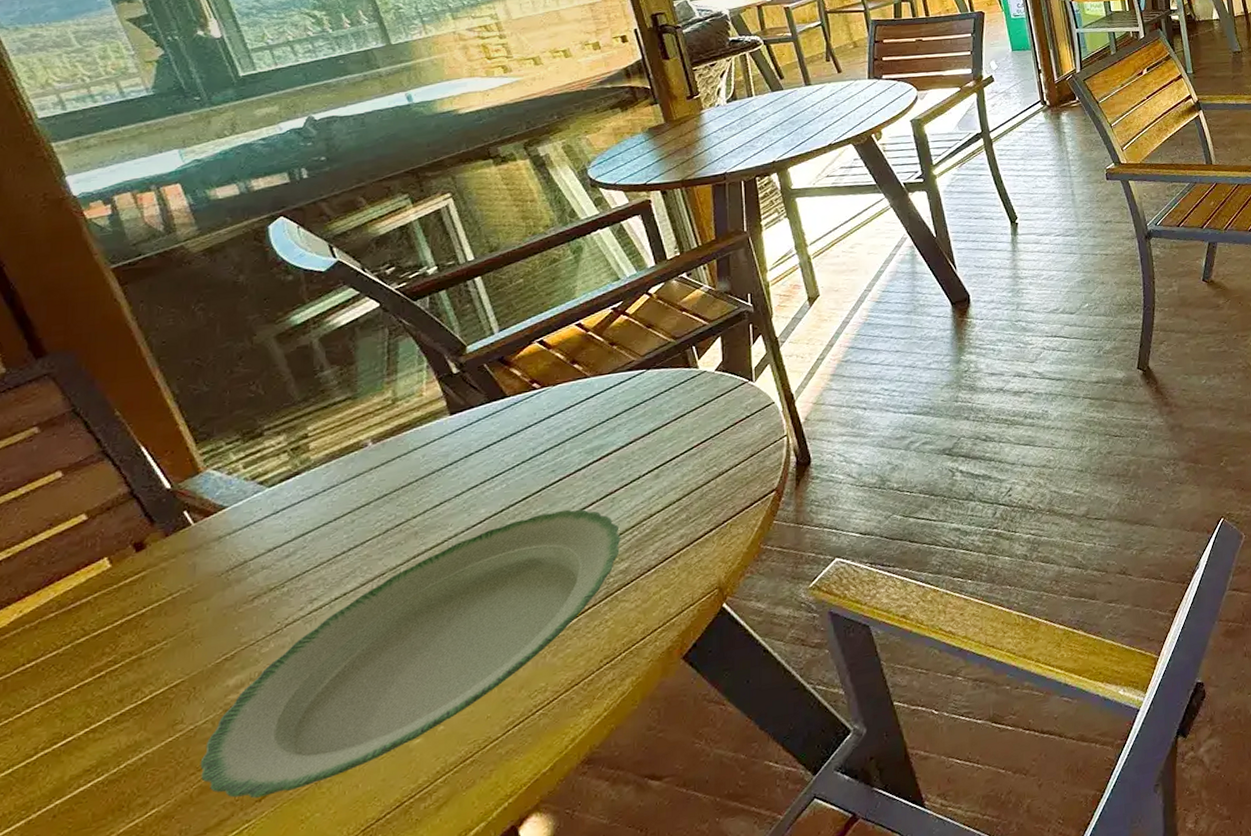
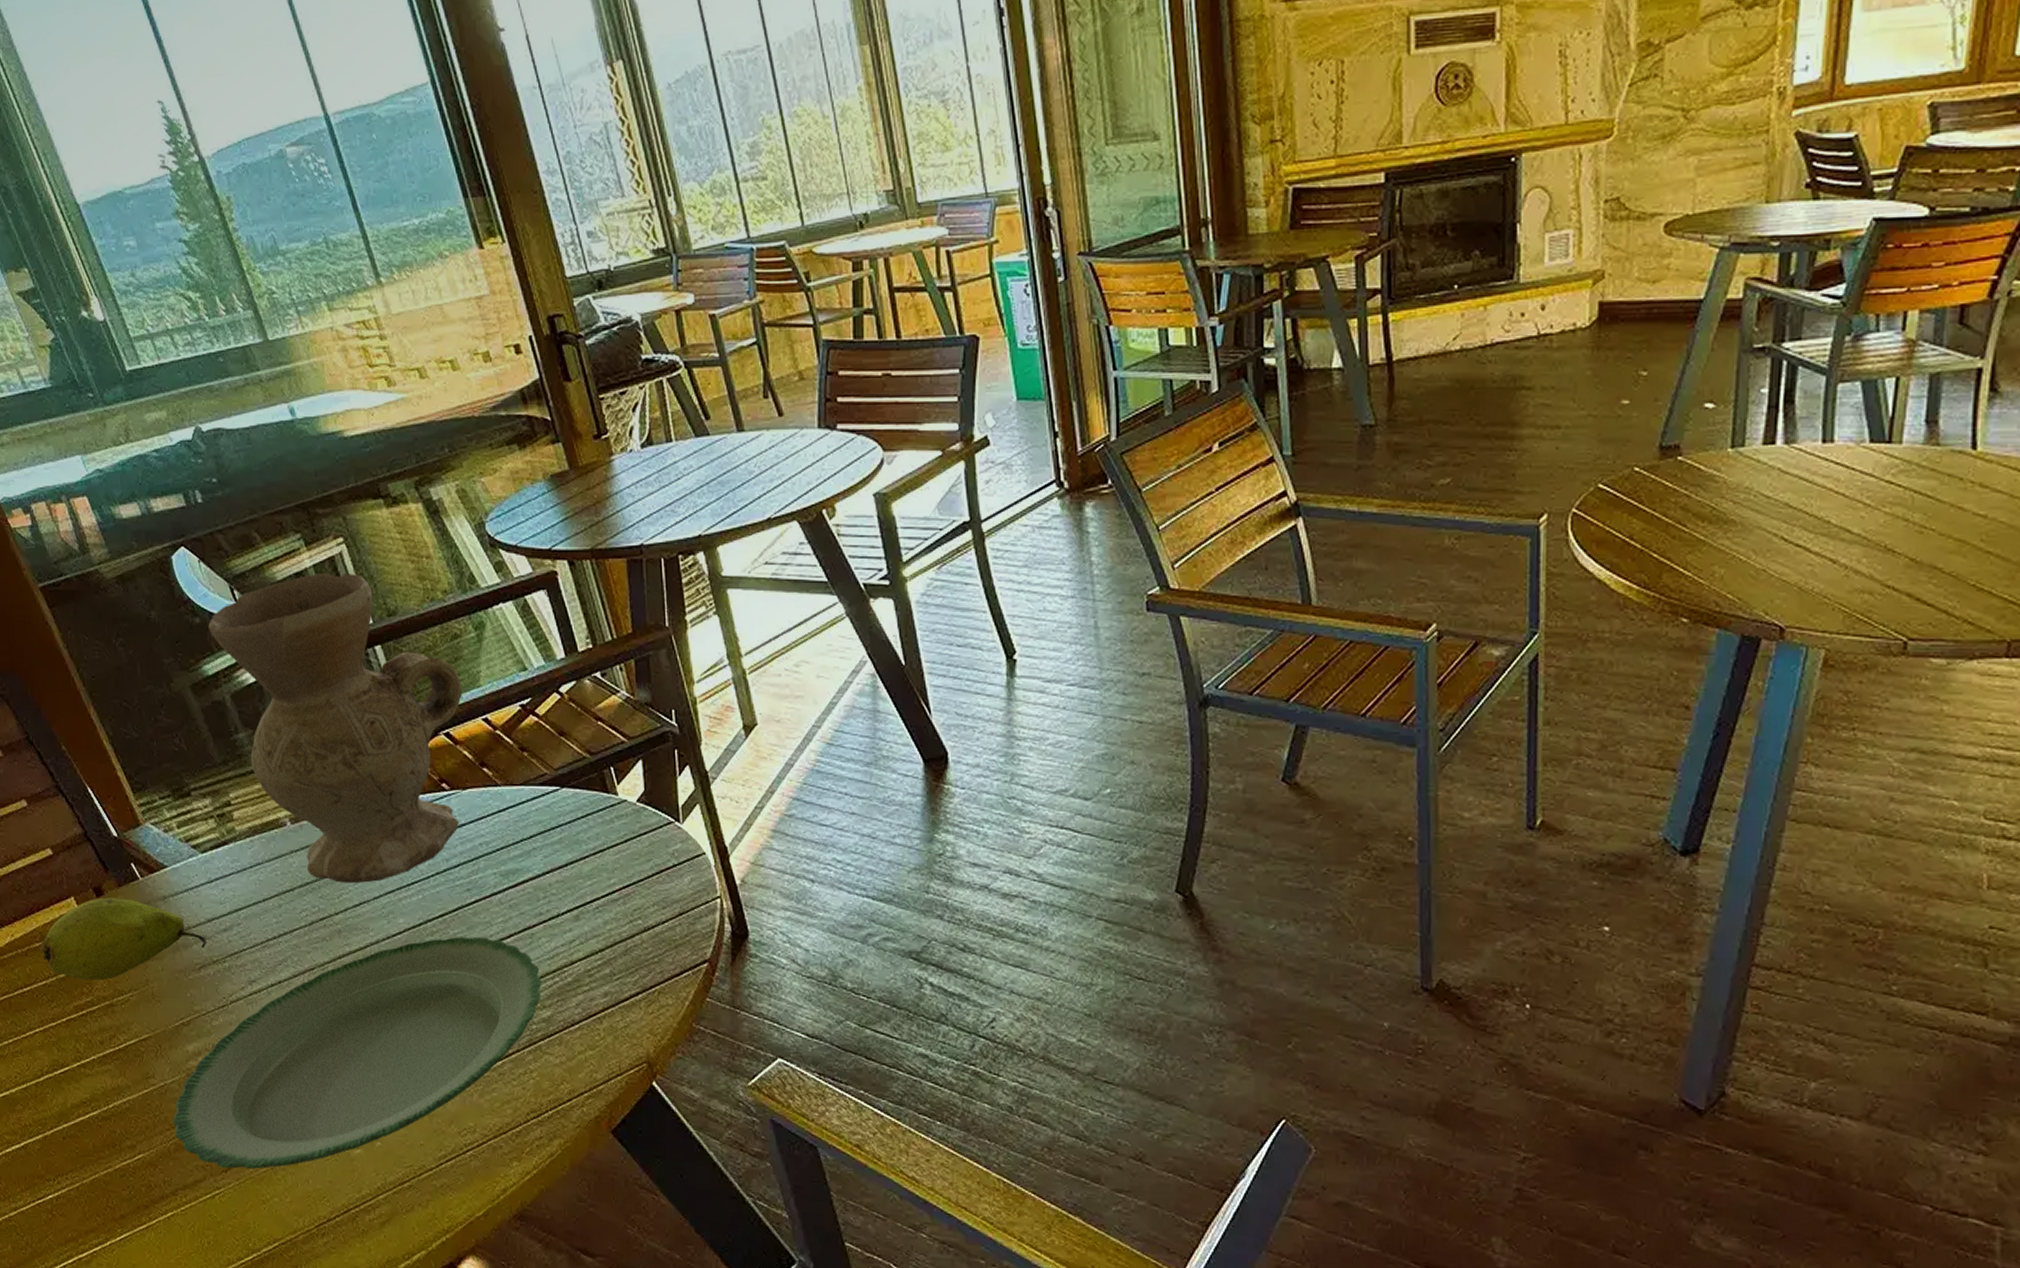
fruit: none [54,547,266,641] -> present [39,897,208,981]
vase: none [302,221,557,489] -> present [208,572,462,884]

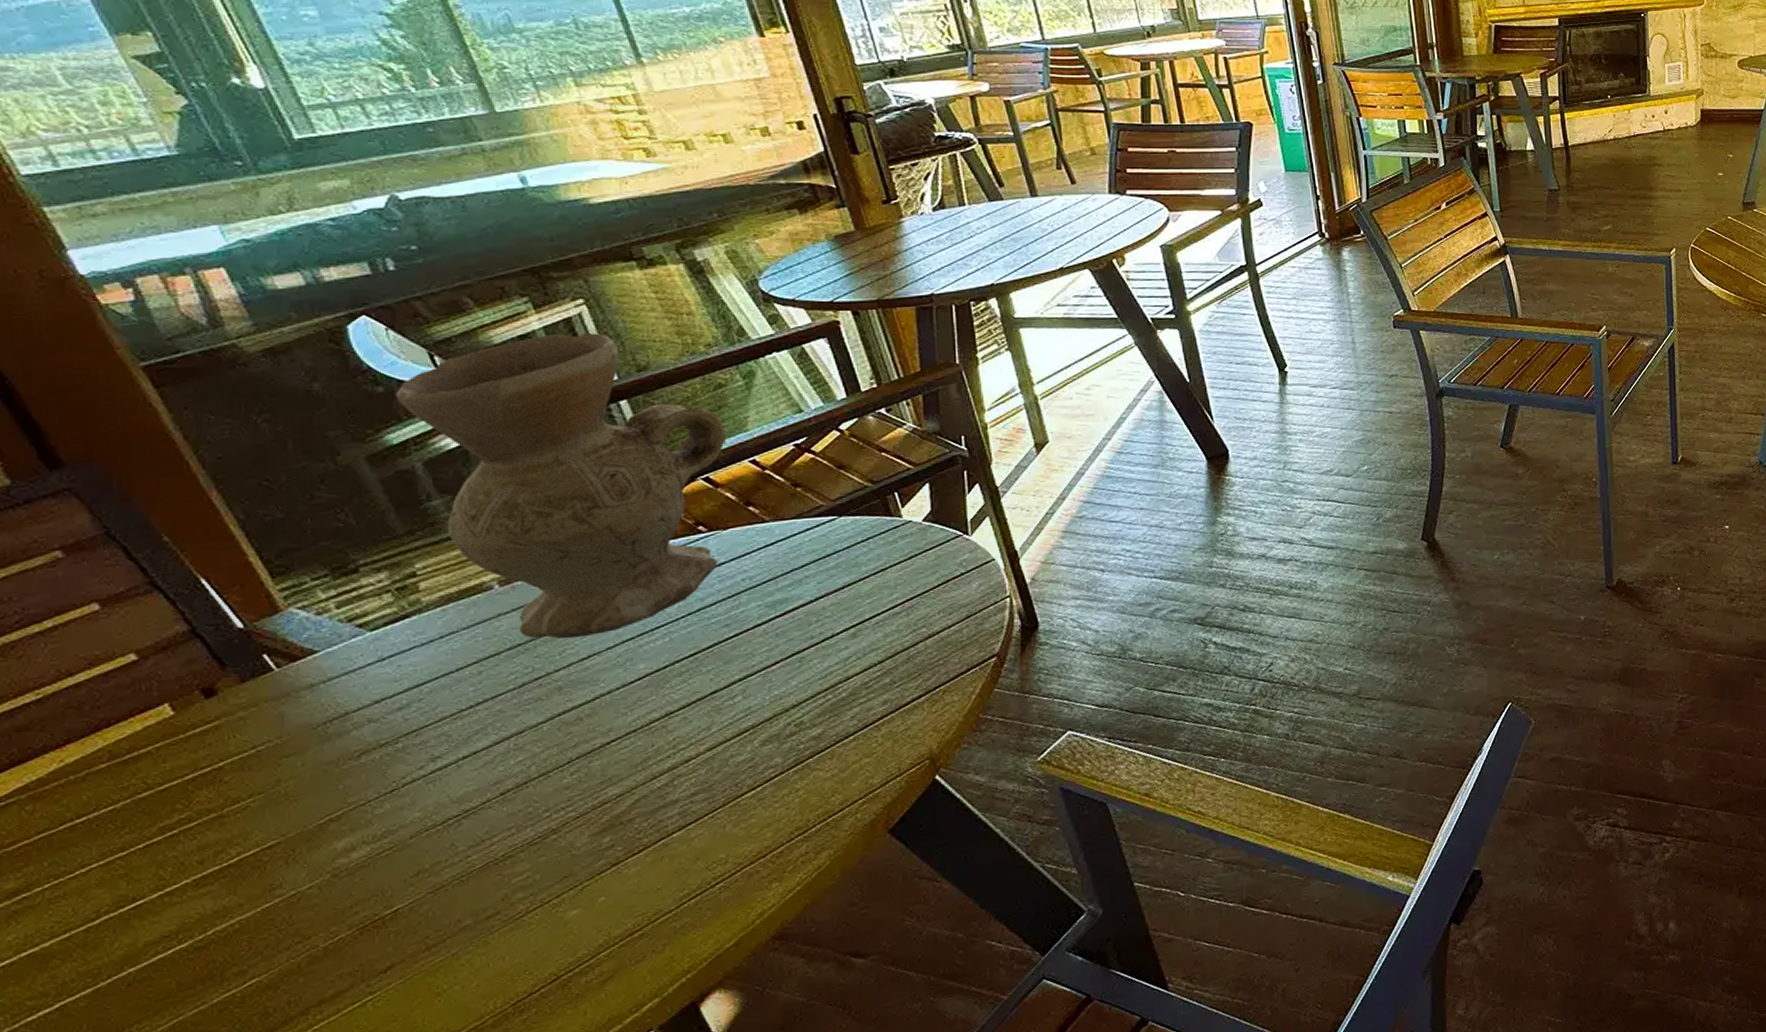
fruit: present [39,897,208,981] -> none [106,694,373,796]
plate: present [173,936,542,1169] -> none [307,668,812,969]

